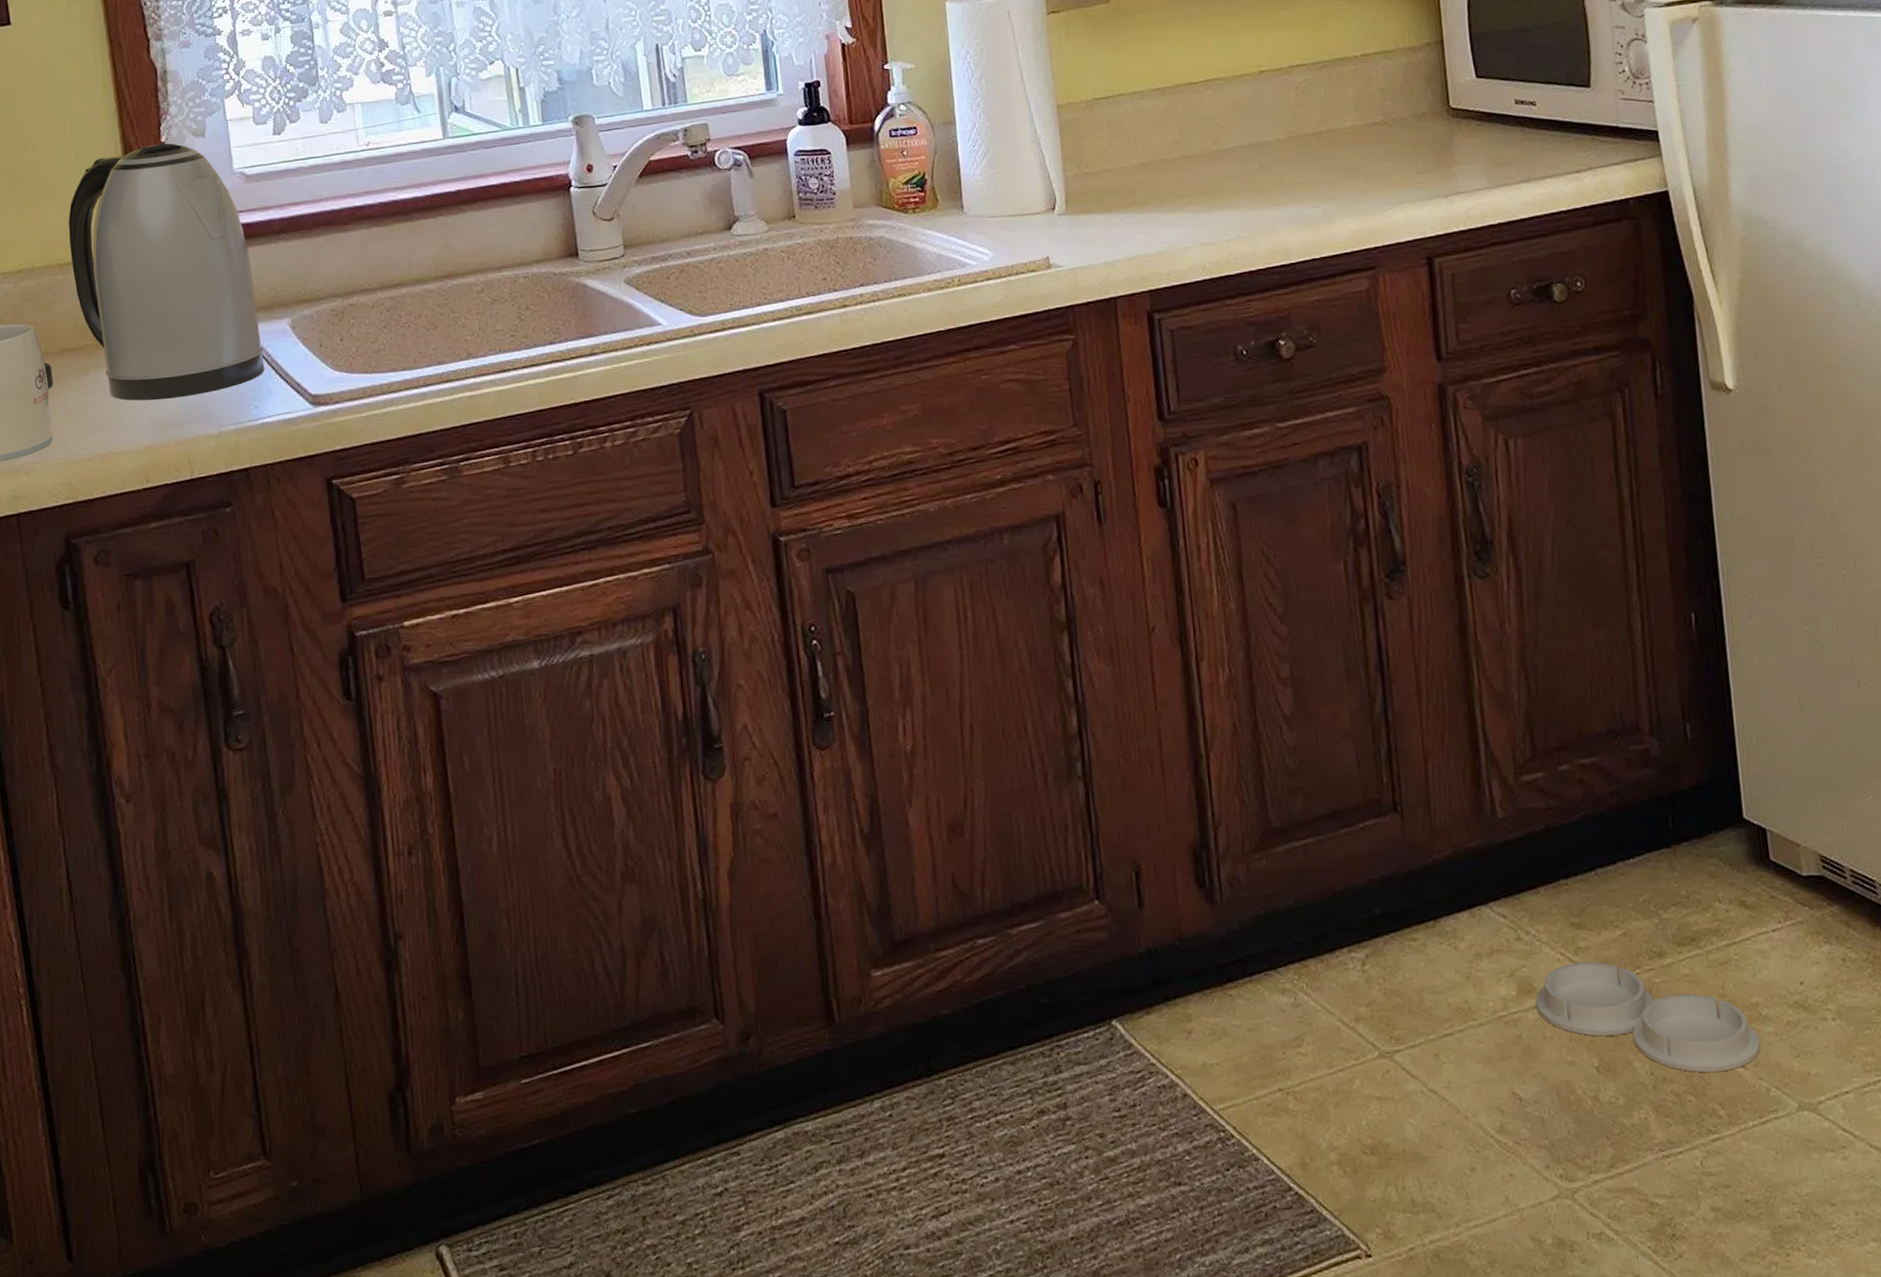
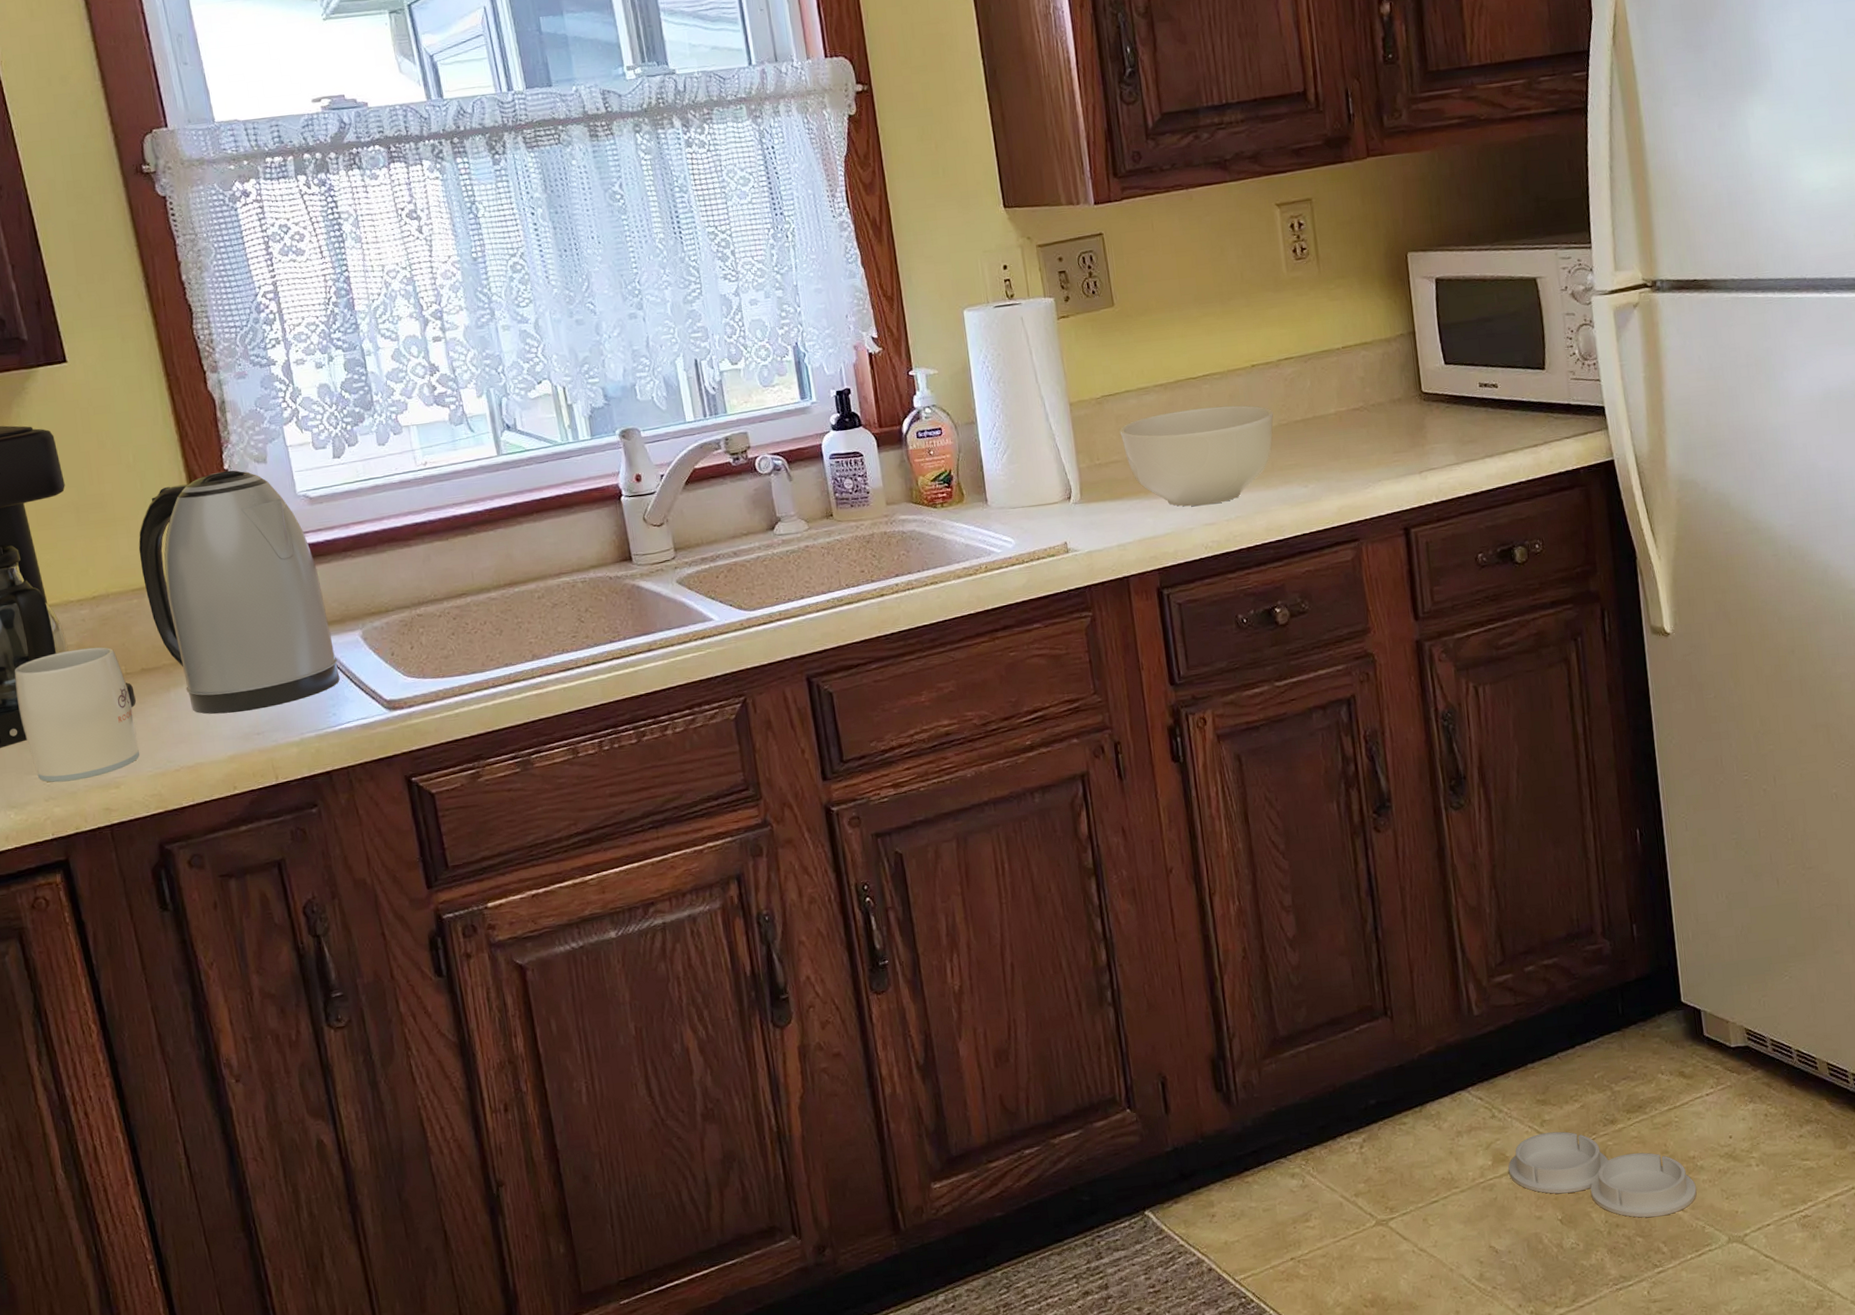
bowl: none [1111,114,1283,223] -> present [1119,405,1274,507]

